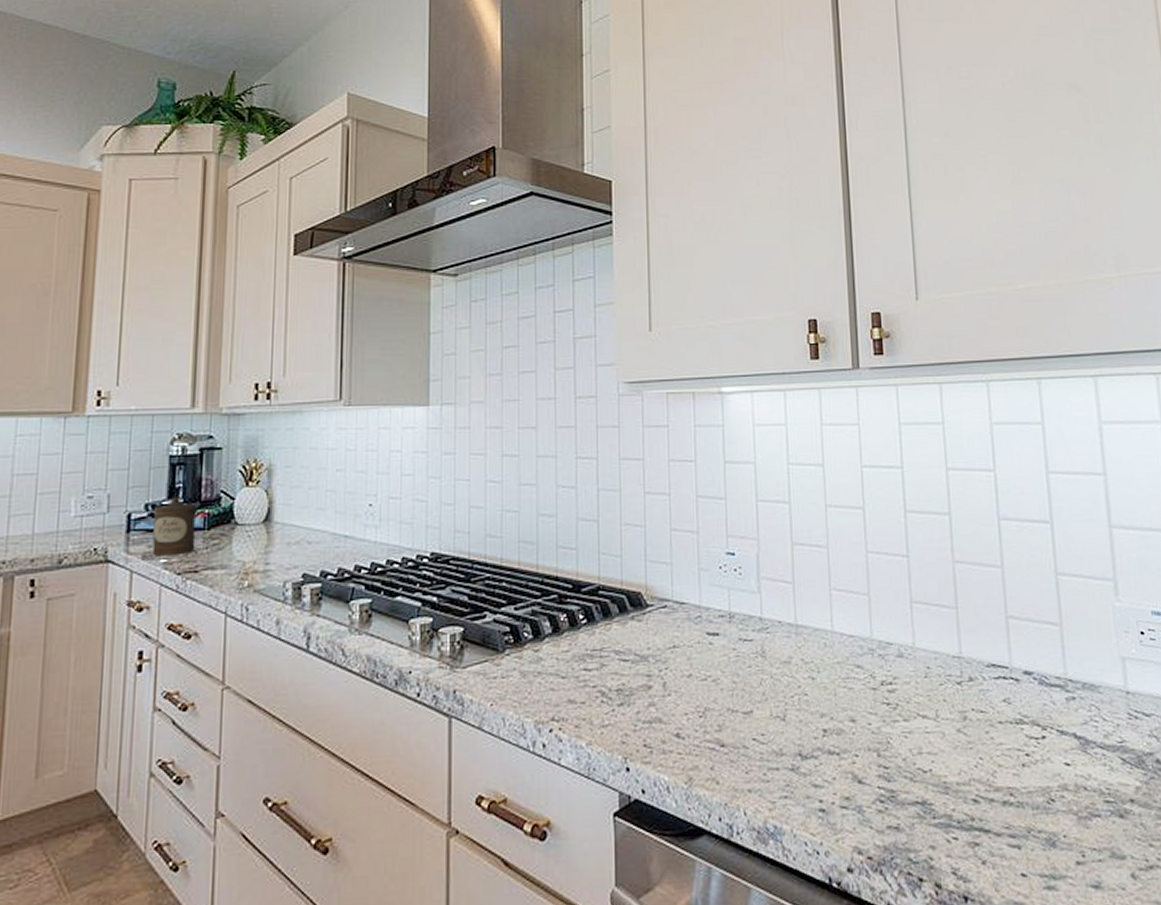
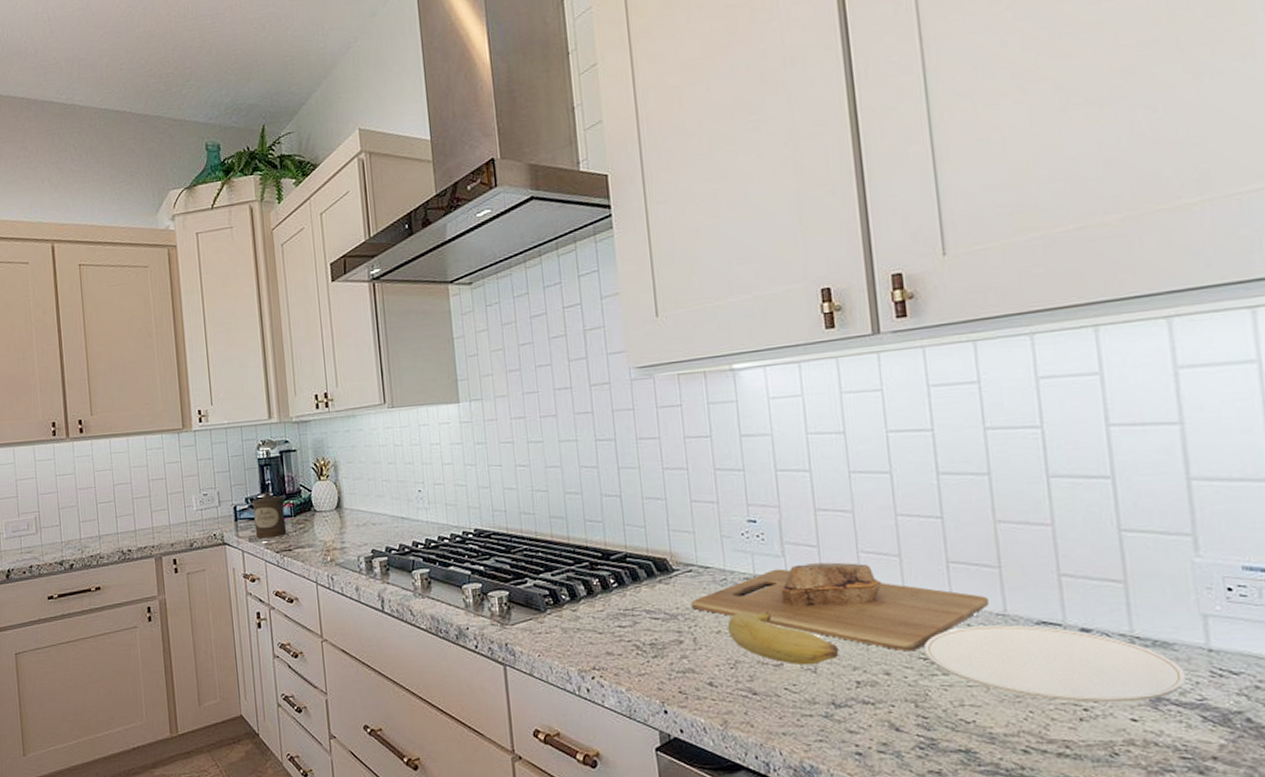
cutting board: none [663,600,946,697] -> present [691,562,989,652]
banana: none [699,652,808,713] -> present [727,611,839,666]
plate: none [887,667,1110,748] -> present [923,624,1187,703]

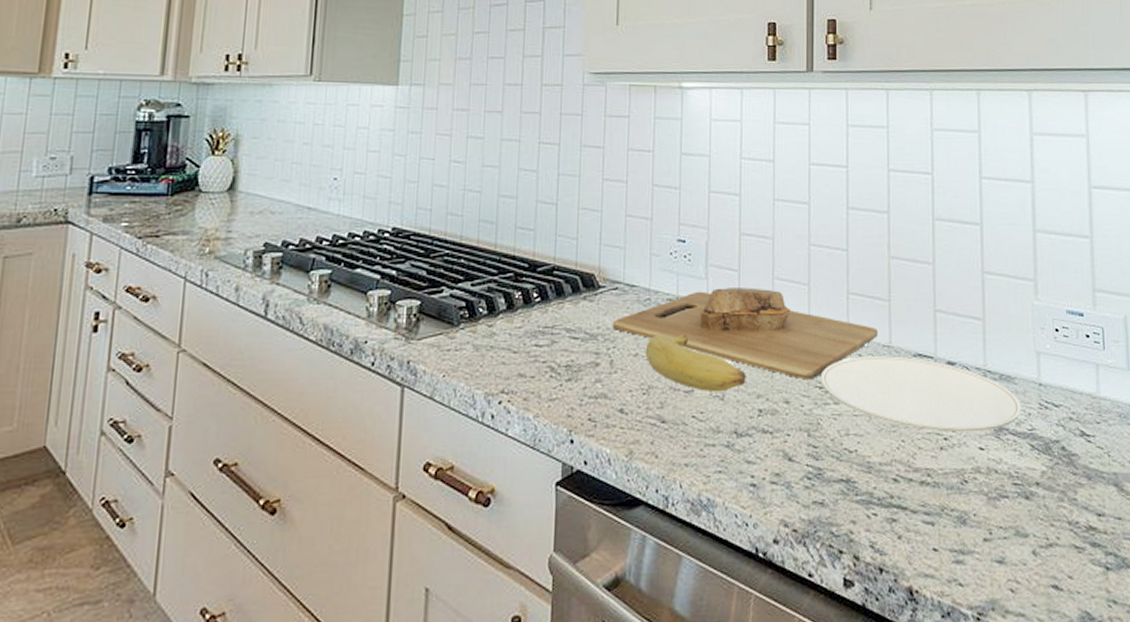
canister: present [252,491,287,539] -> none [113,162,160,220]

